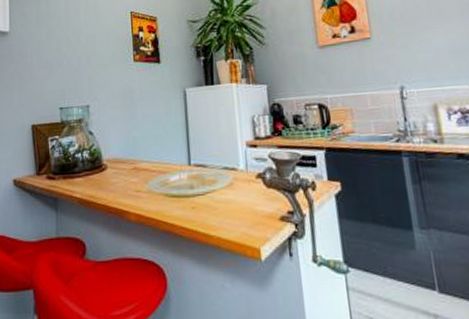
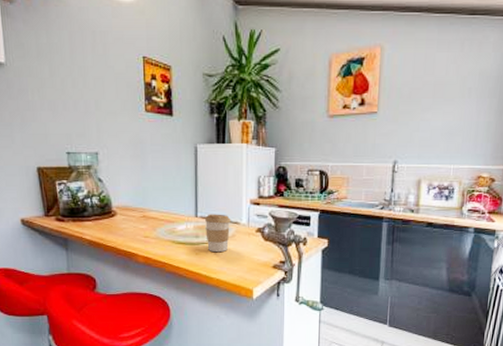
coffee cup: none [198,160,228,205] -> present [204,214,231,253]

